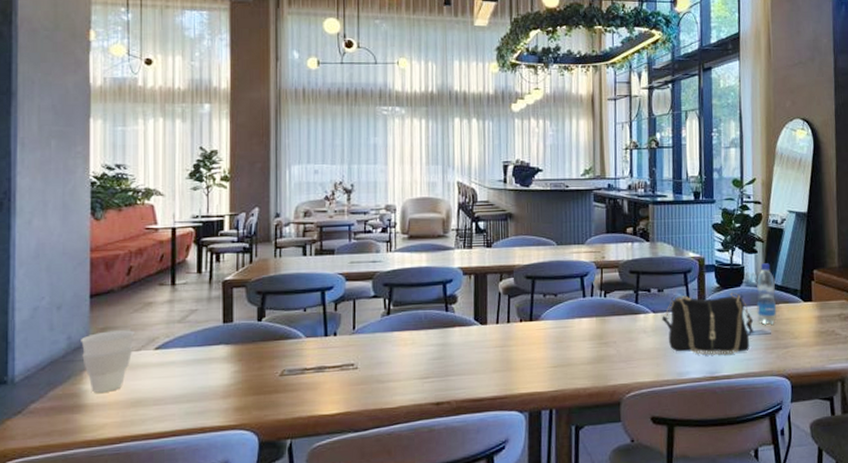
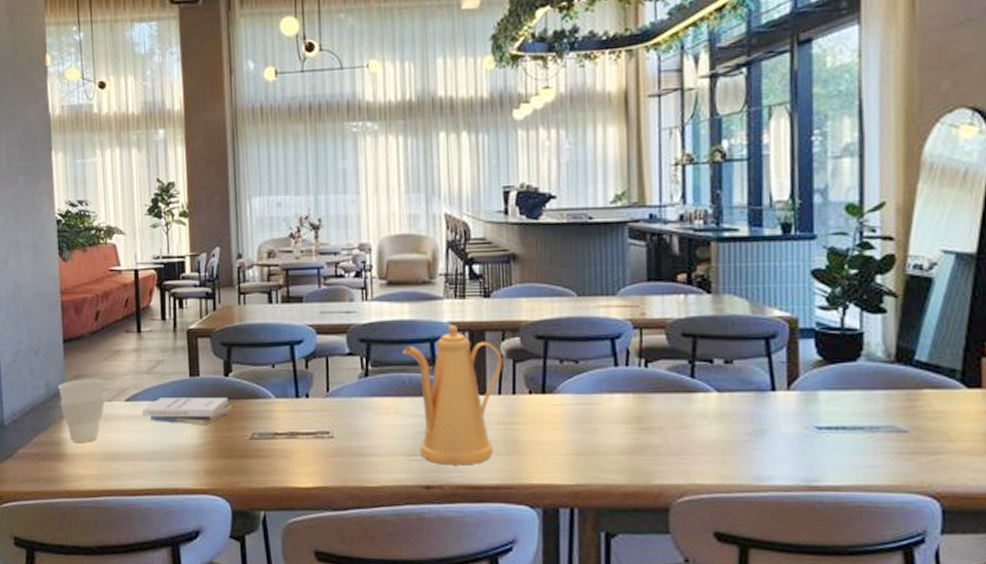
books: none [172,340,263,367] -> present [142,398,232,426]
coffee pot: none [419,270,501,384] -> present [402,325,503,466]
handbag: present [662,292,754,356] -> none [731,368,879,459]
bottle: present [757,263,776,325] -> none [884,328,918,419]

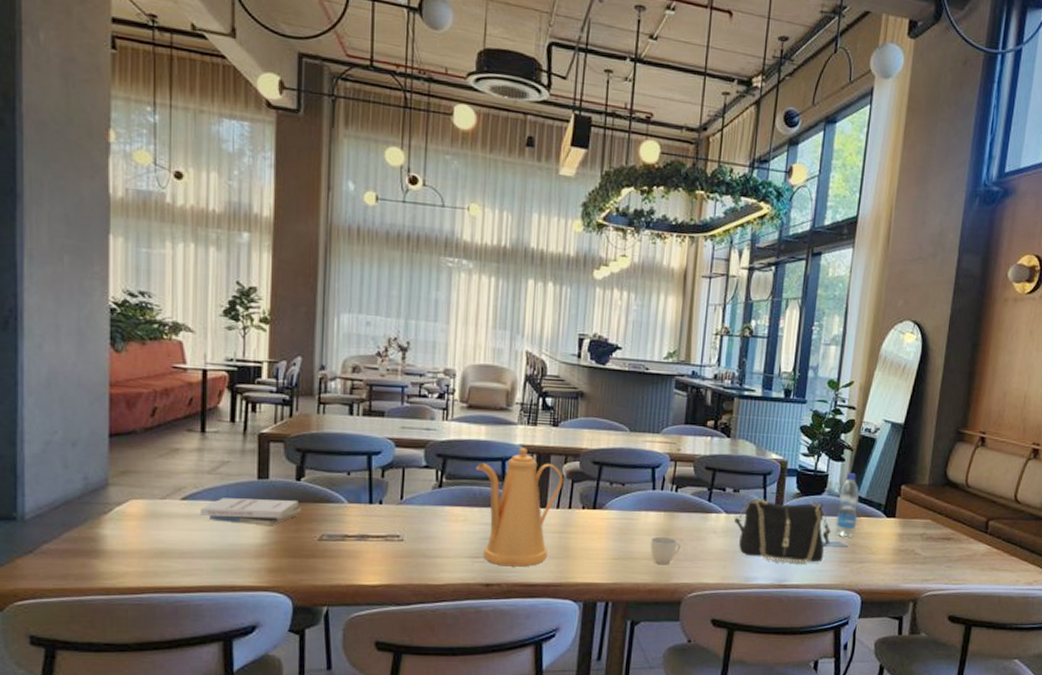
cup: present [58,379,106,443] -> none [99,475,159,540]
cup: none [620,424,661,461] -> present [650,536,681,565]
handbag: none [731,368,879,459] -> present [734,498,832,565]
bottle: none [884,328,918,419] -> present [835,473,860,537]

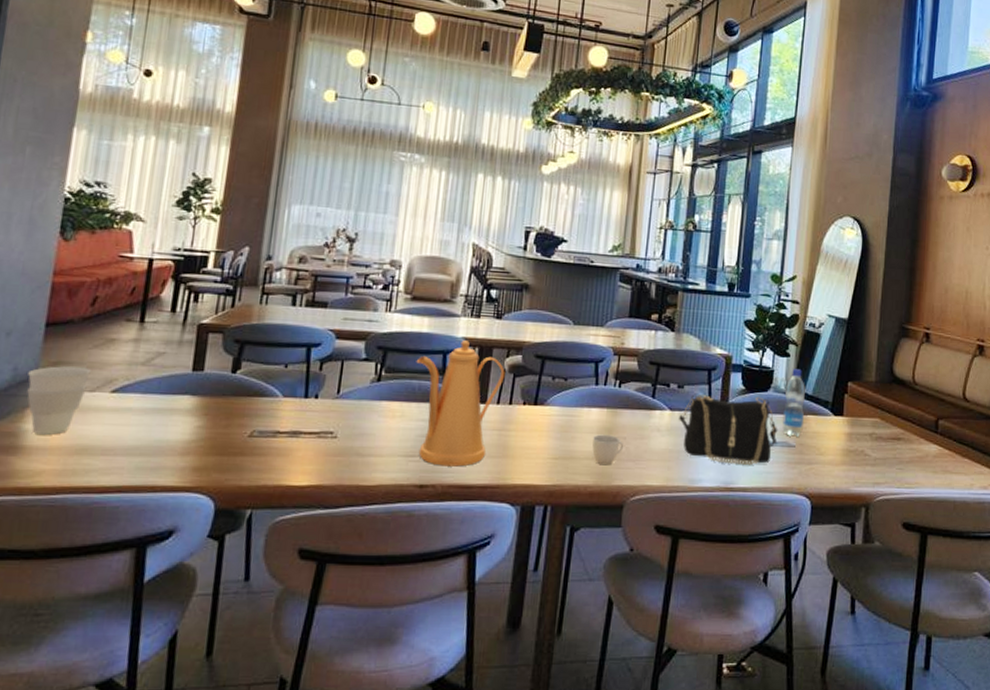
cup: none [99,475,159,540] -> present [27,366,91,435]
books: present [201,498,301,526] -> none [129,391,234,422]

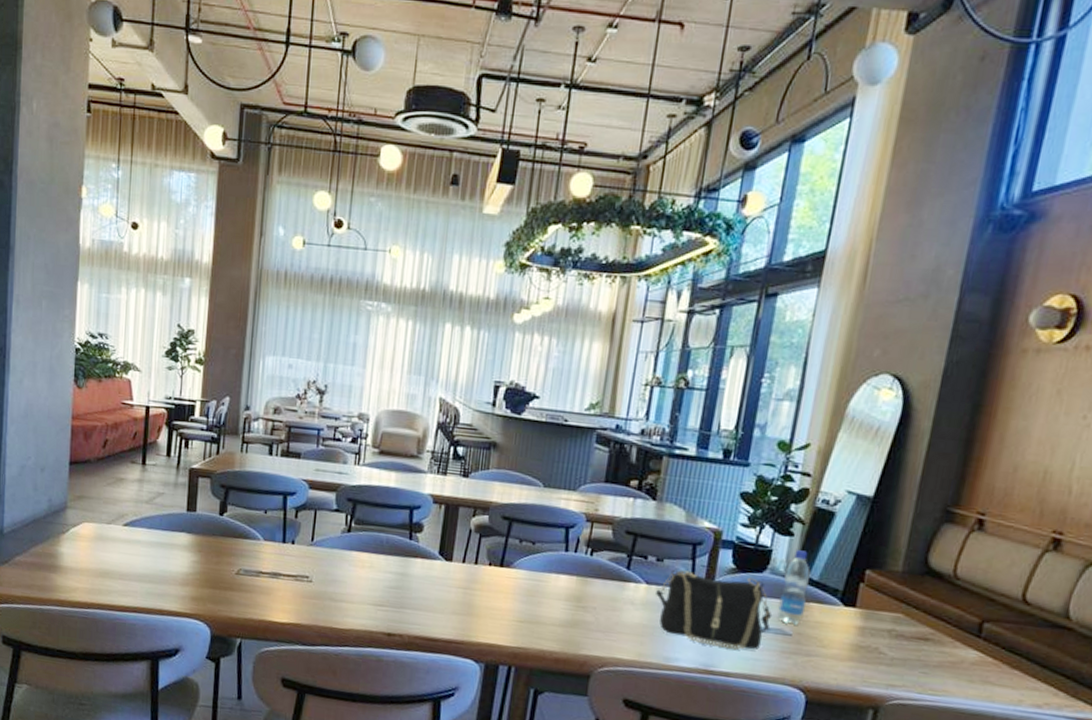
cup: present [27,366,91,435] -> none [60,500,106,559]
coffee pot: present [416,341,505,467] -> none [383,497,471,620]
cup: present [592,434,624,466] -> none [559,601,594,634]

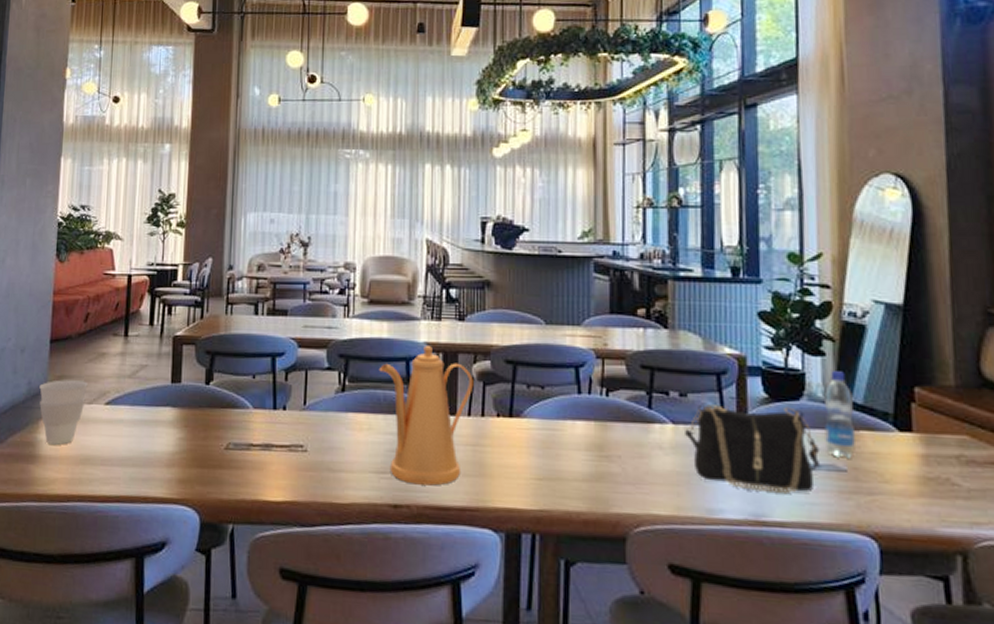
cup: none [60,500,106,559] -> present [39,380,88,445]
coffee pot: none [383,497,471,620] -> present [378,346,474,486]

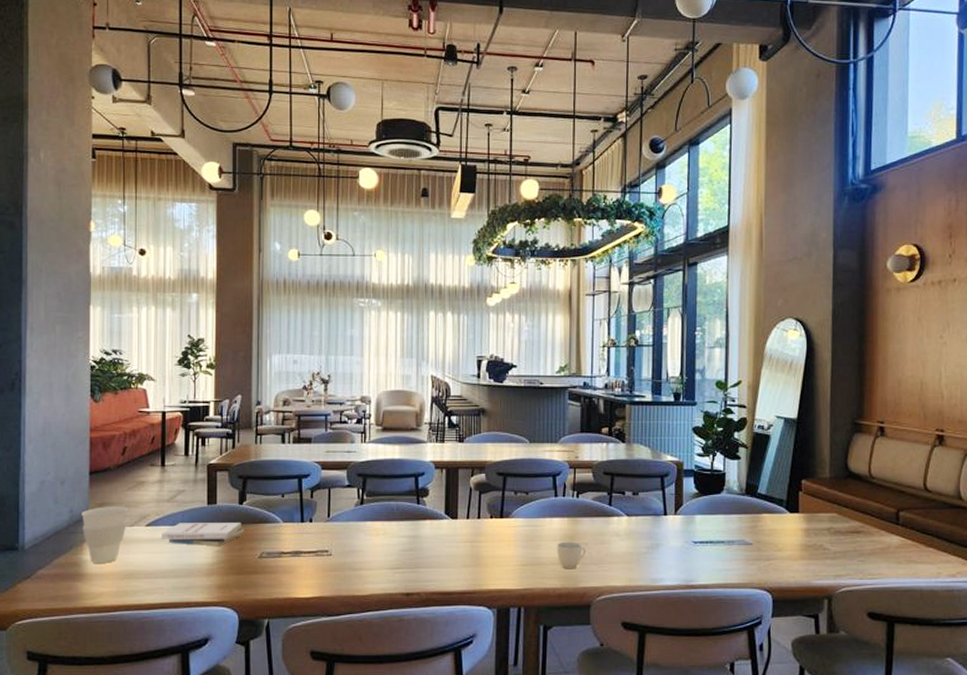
books: none [121,403,210,433] -> present [162,523,244,547]
coffee pot: present [378,346,474,486] -> none [392,464,471,576]
cup: none [581,451,620,489] -> present [557,541,587,570]
handbag: present [685,404,820,495] -> none [636,499,734,564]
bottle: present [824,371,855,458] -> none [738,470,760,535]

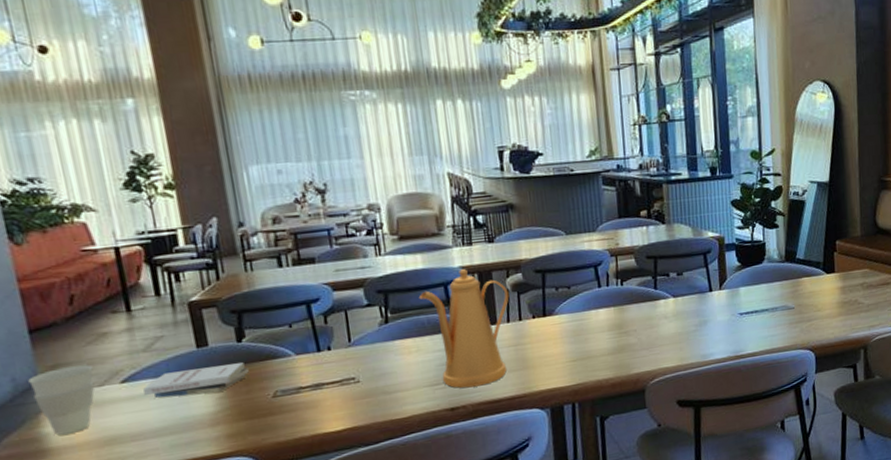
coffee pot: none [392,464,471,576] -> present [418,269,509,388]
cup: present [557,541,587,570] -> none [605,330,636,359]

